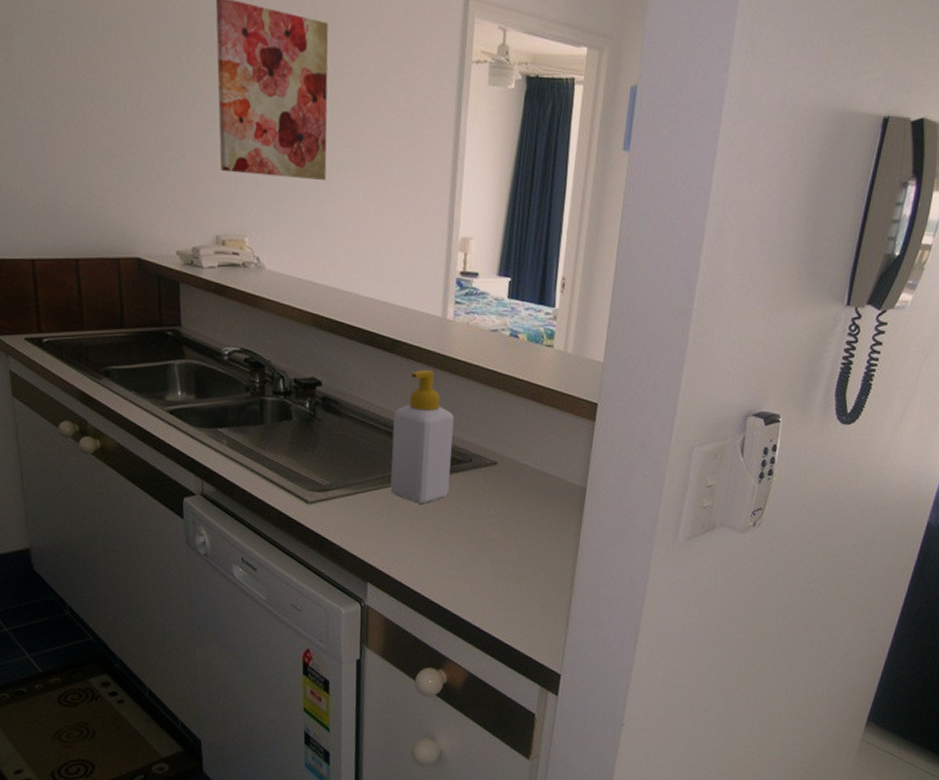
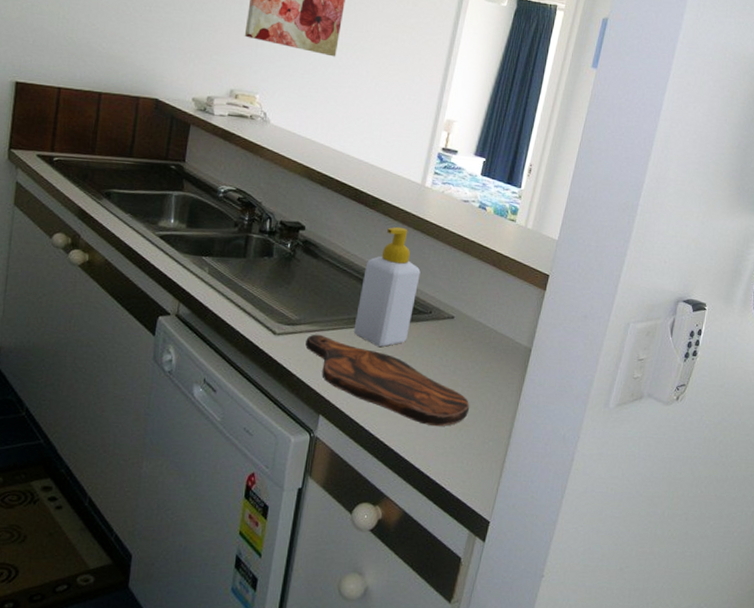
cutting board: none [341,498,526,582] -> present [305,334,470,427]

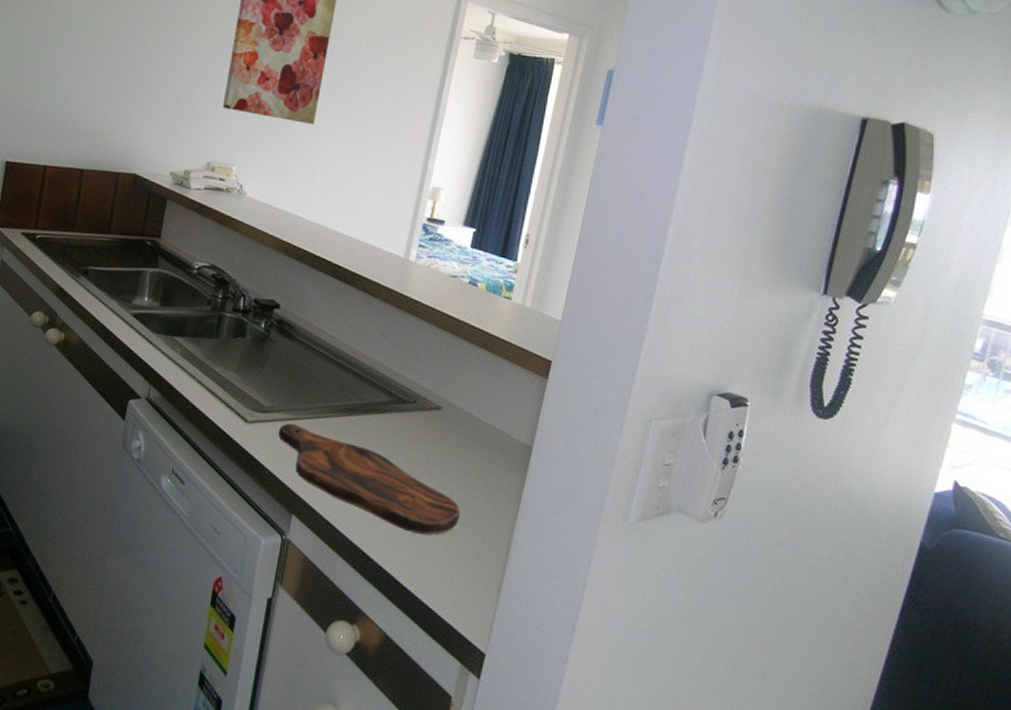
soap bottle: present [353,226,421,347] -> none [330,305,404,440]

